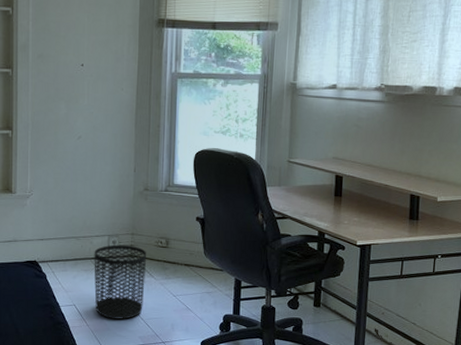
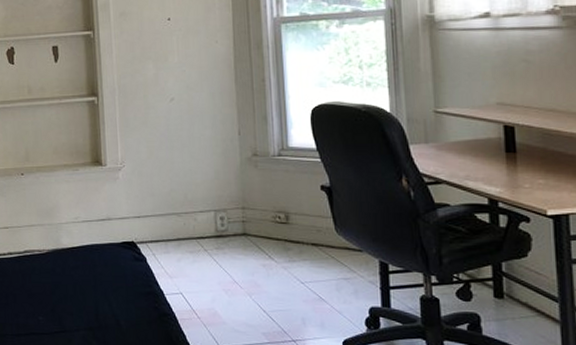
waste bin: present [94,244,147,319] -> none [199,221,264,311]

